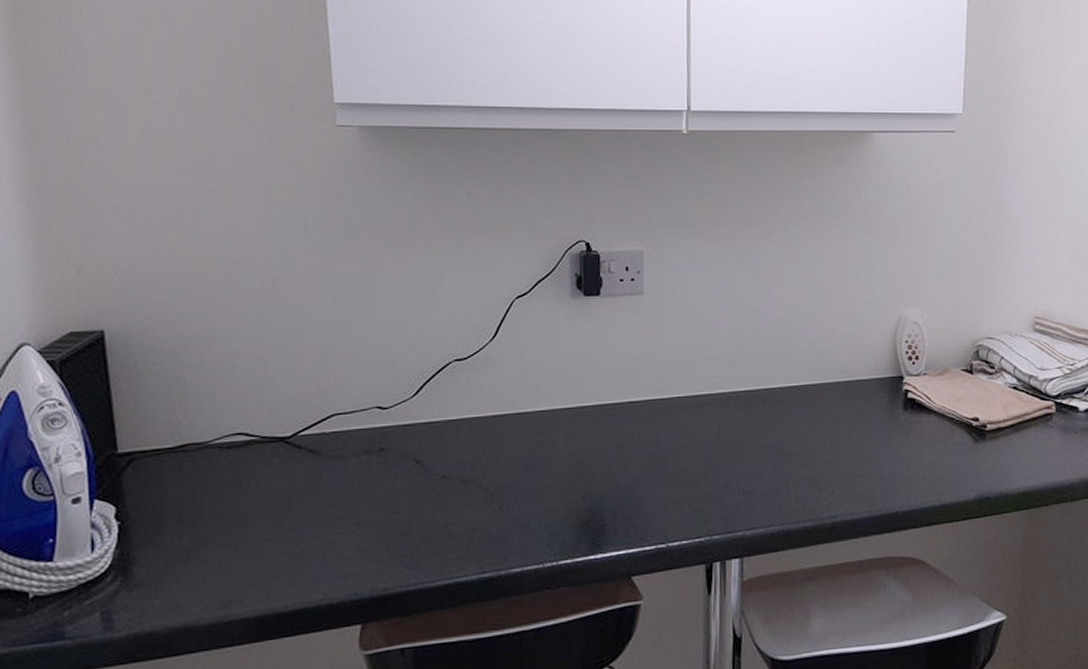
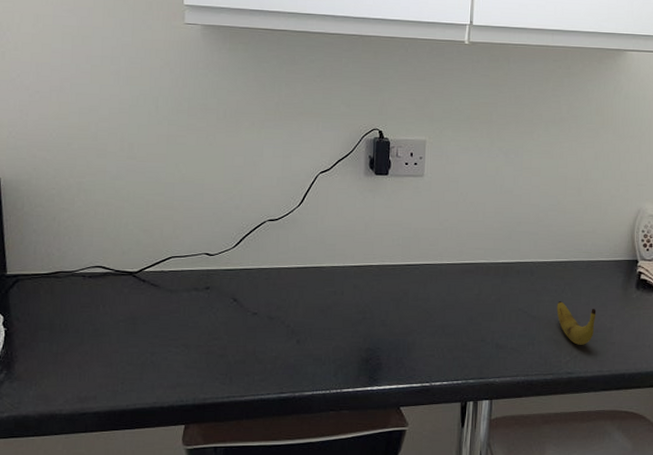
banana: none [812,432,860,482] -> present [556,301,597,345]

